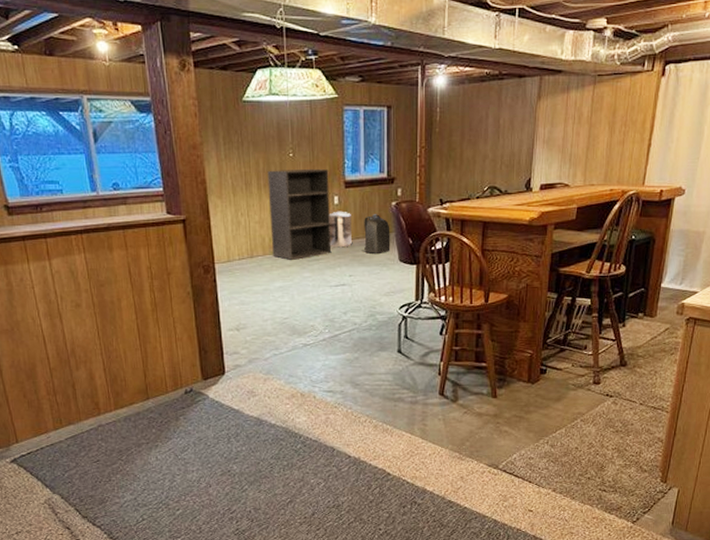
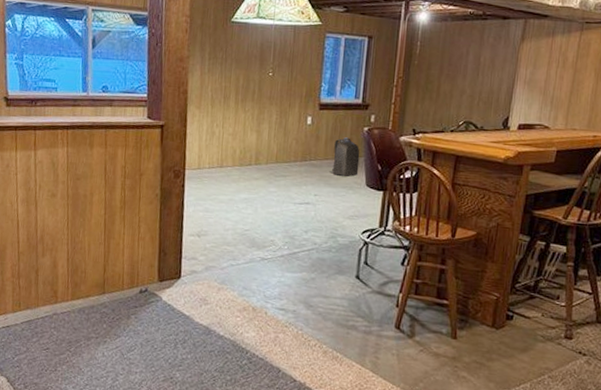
bookshelf: present [267,169,331,260] -> none [241,86,305,174]
waste bin: present [328,209,352,247] -> none [298,129,323,166]

